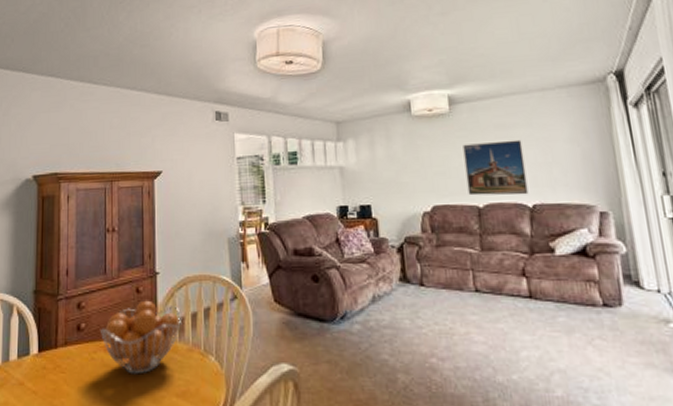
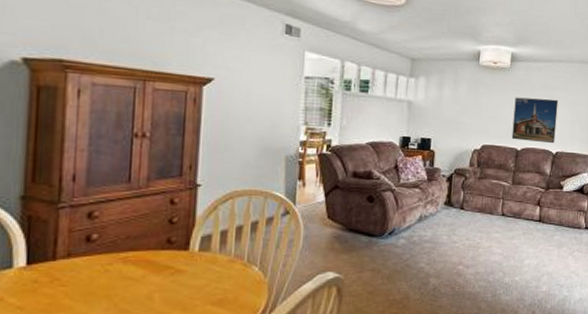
fruit basket: present [101,300,181,375] -> none [119,212,224,285]

